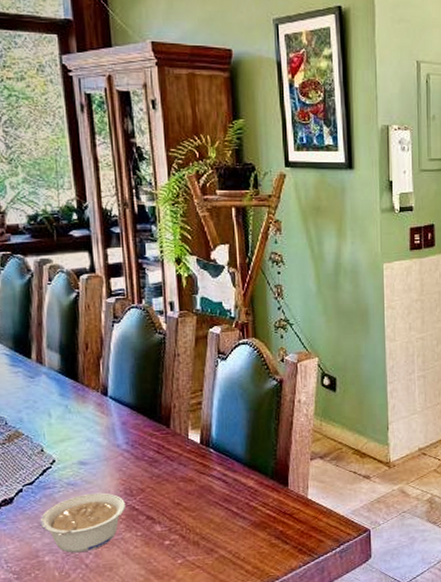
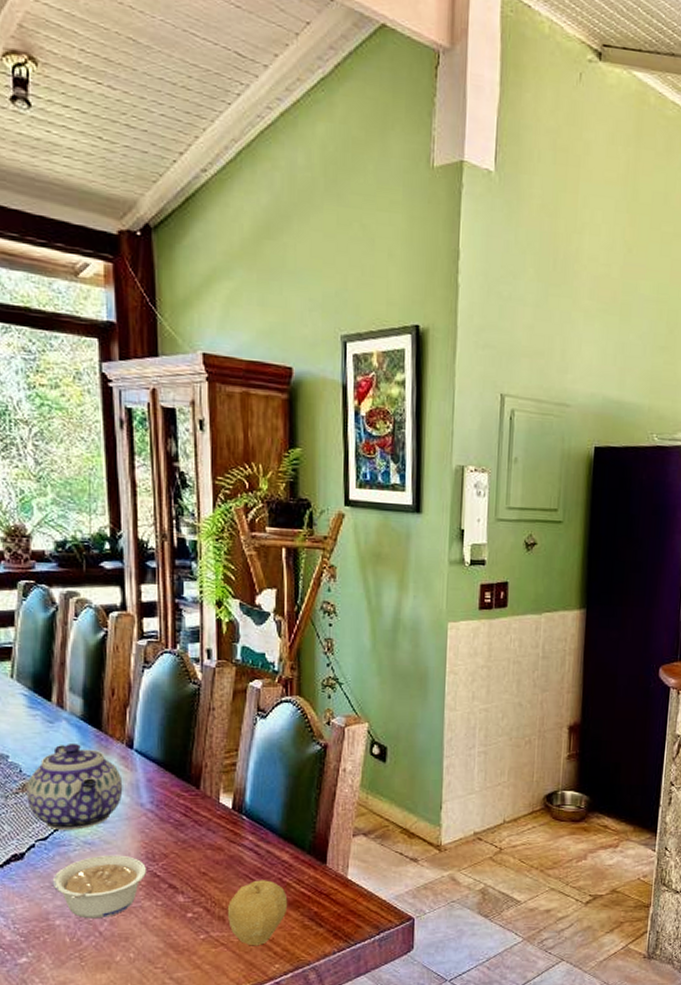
teapot: none [12,394,101,474] -> present [27,742,123,830]
fruit: none [200,505,256,566] -> present [227,880,288,946]

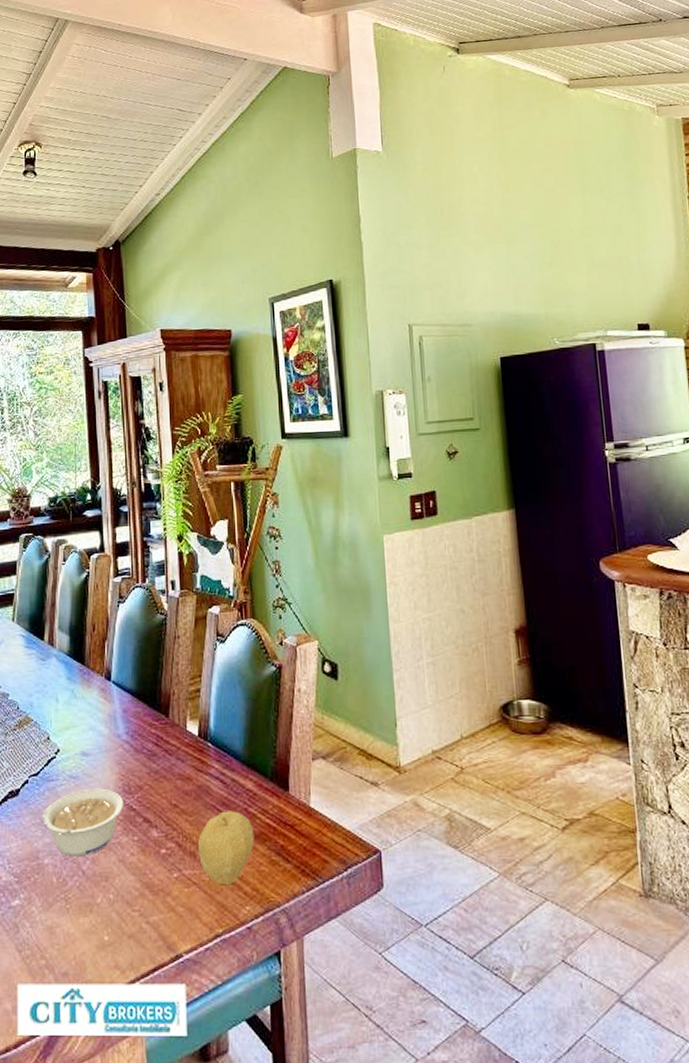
teapot: present [27,742,123,830] -> none [23,678,103,764]

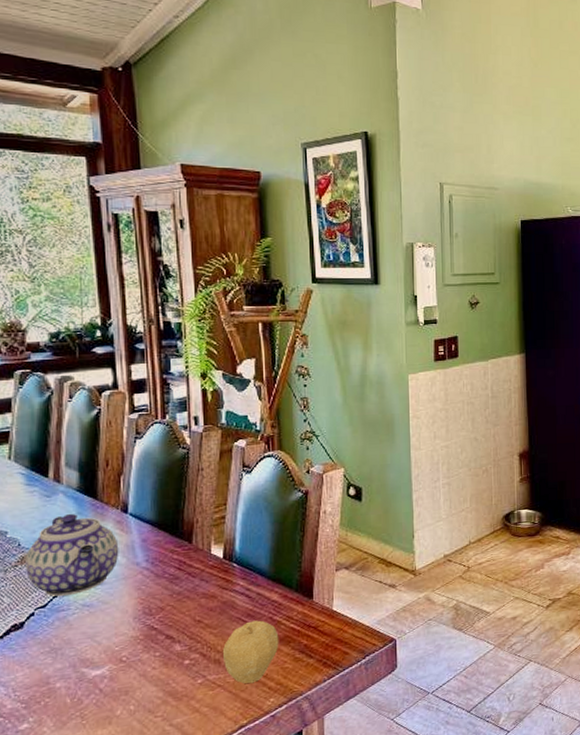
teapot: none [23,678,103,764] -> present [25,513,119,597]
legume: present [42,788,124,857] -> none [52,613,145,678]

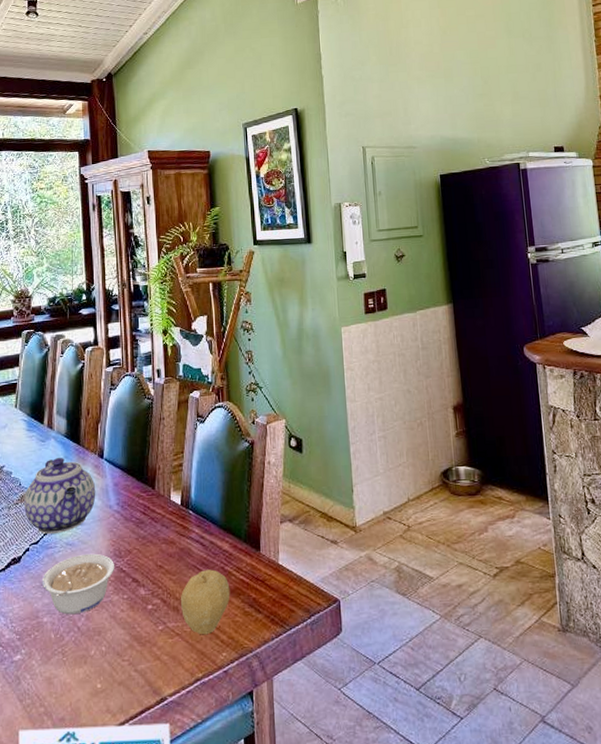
legume: none [52,613,145,678] -> present [41,553,115,615]

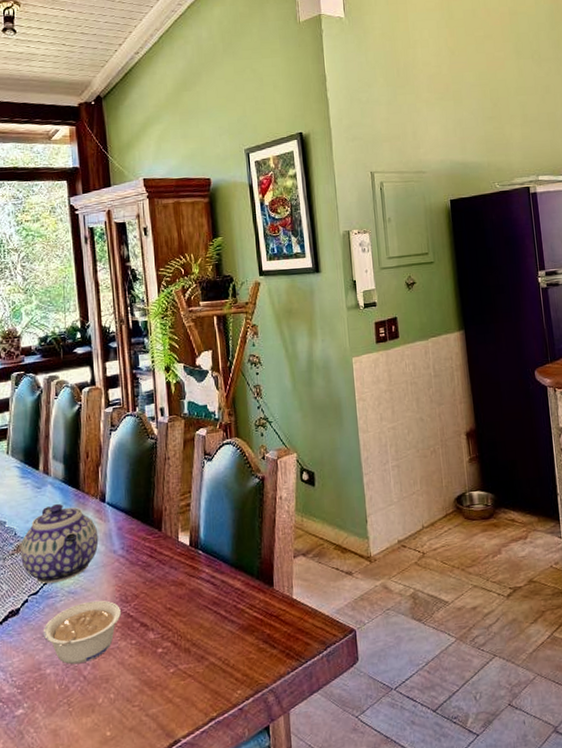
fruit: present [180,569,230,635] -> none [191,608,244,674]

